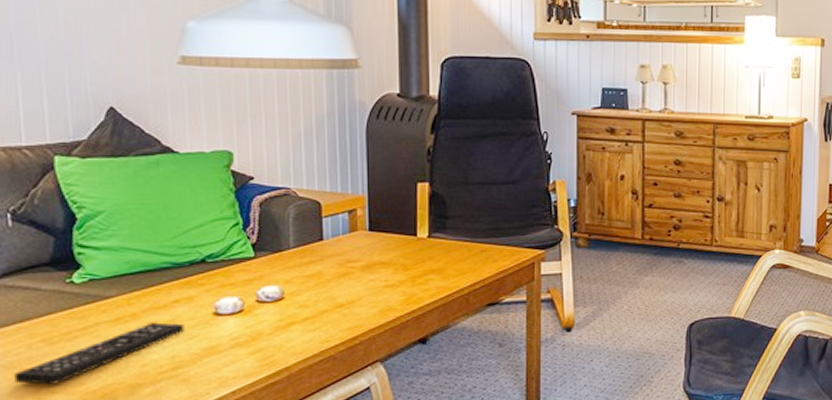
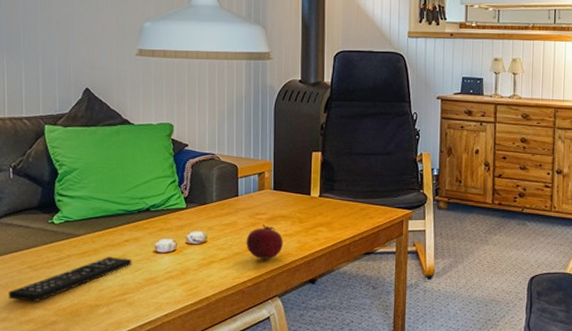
fruit: none [335,274,383,317] -> present [246,224,283,259]

